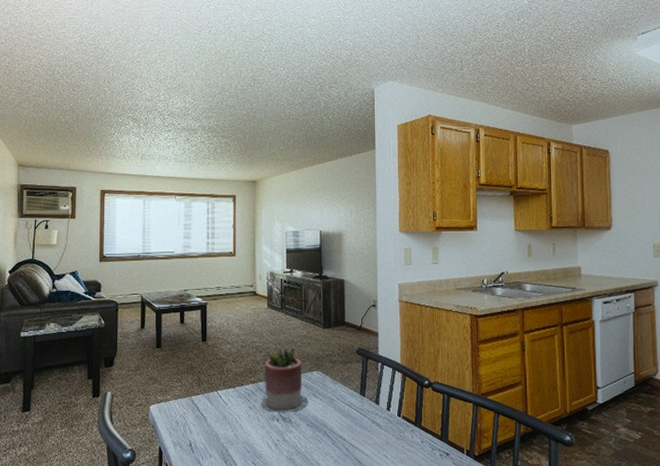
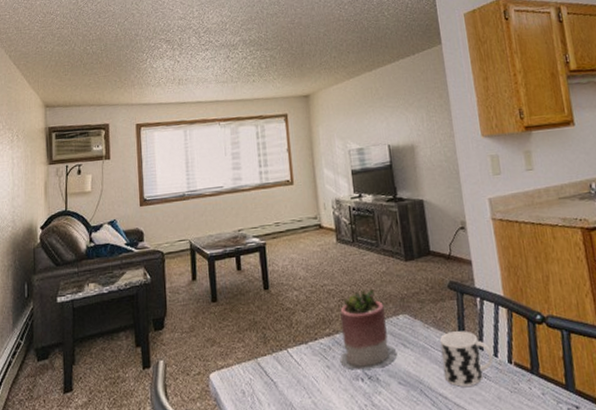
cup: none [344,388,386,431] -> present [439,331,493,387]

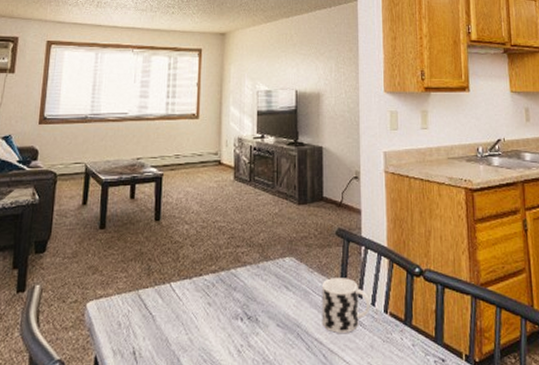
succulent planter: present [339,288,397,370] -> none [222,228,279,309]

